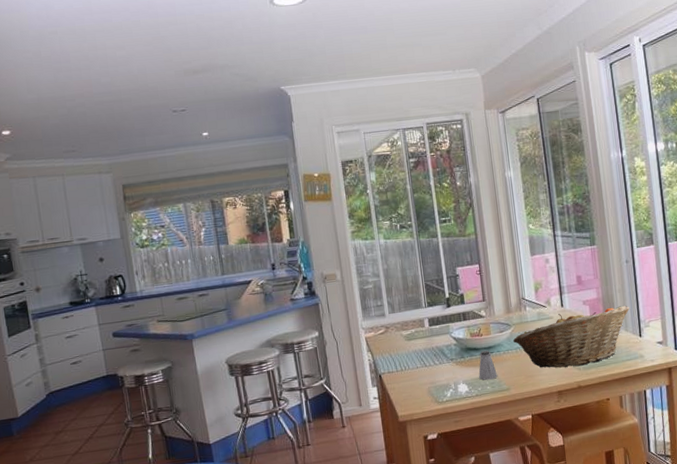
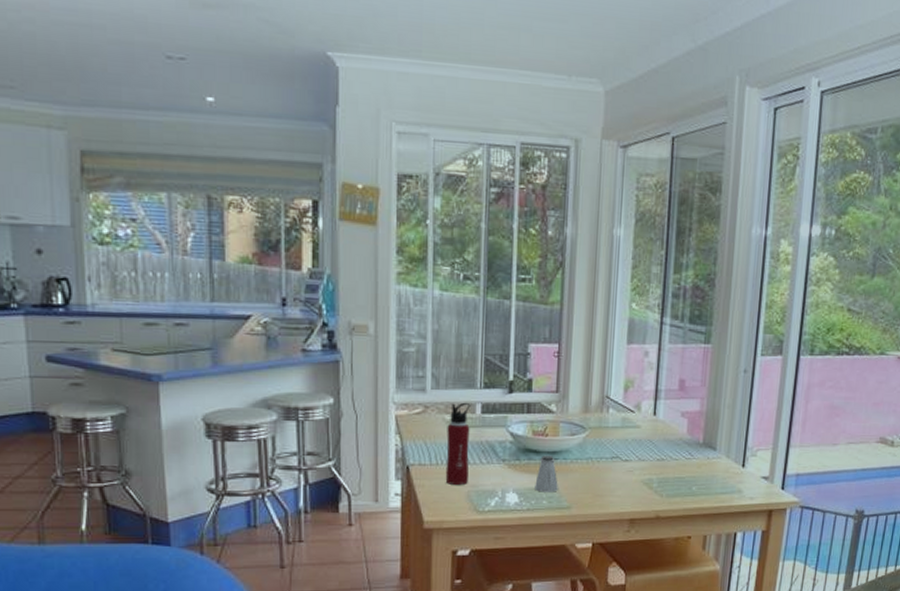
water bottle: none [405,319,427,385] -> present [445,402,471,486]
fruit basket: present [512,305,630,368] -> none [585,423,737,492]

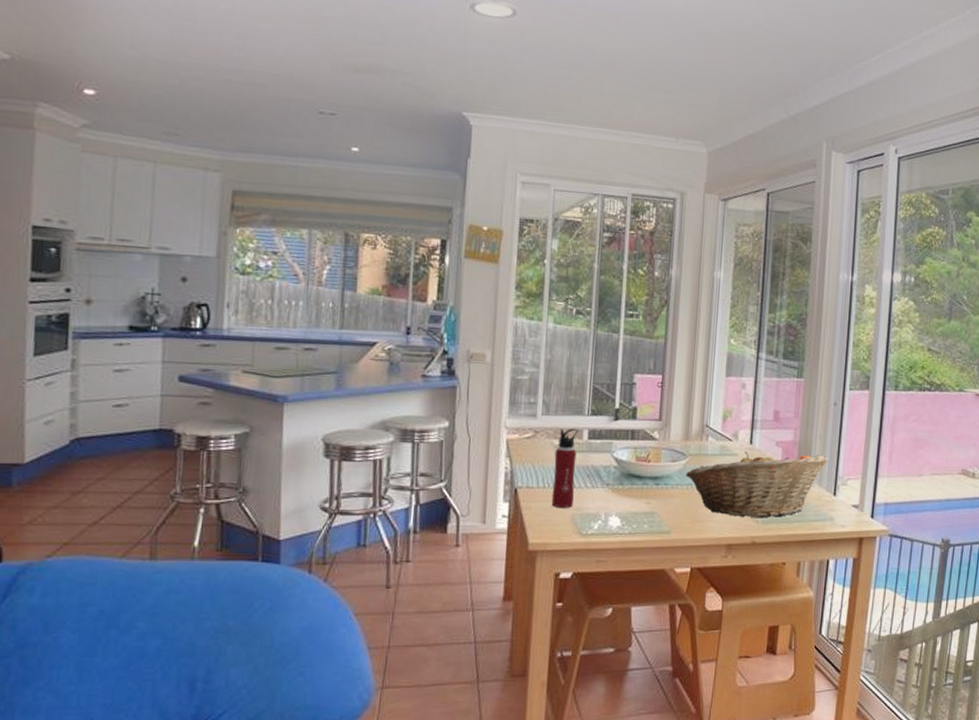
saltshaker: present [535,455,558,492] -> none [636,481,659,517]
fruit basket: none [585,423,737,492] -> present [685,452,828,519]

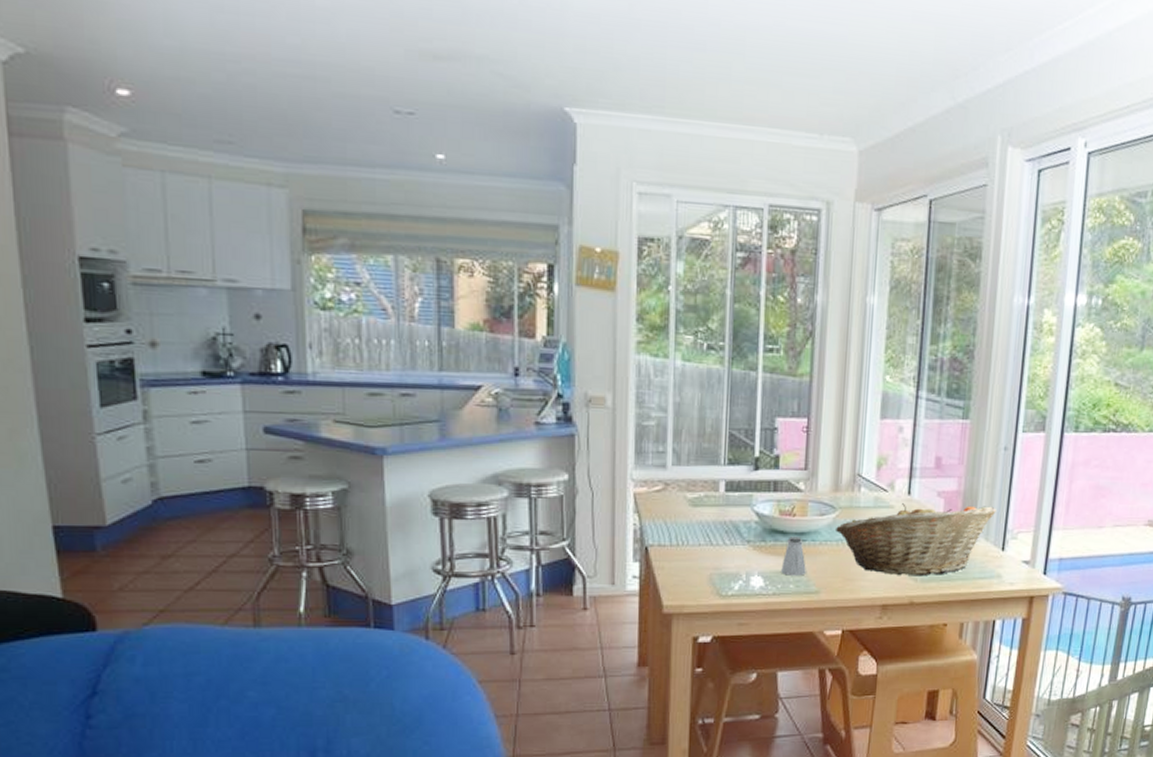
water bottle: present [551,428,578,509] -> none [686,479,714,568]
saltshaker: none [636,481,659,517] -> present [781,537,806,576]

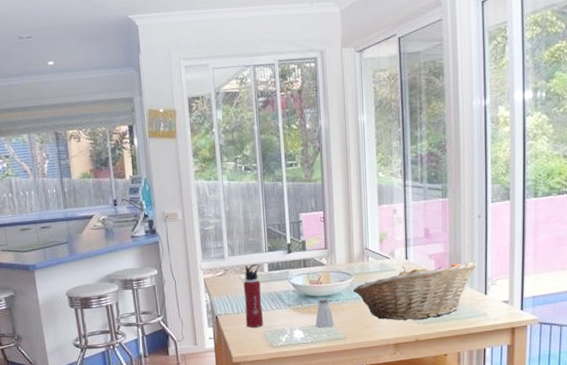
water bottle: none [686,479,714,568] -> present [243,263,263,328]

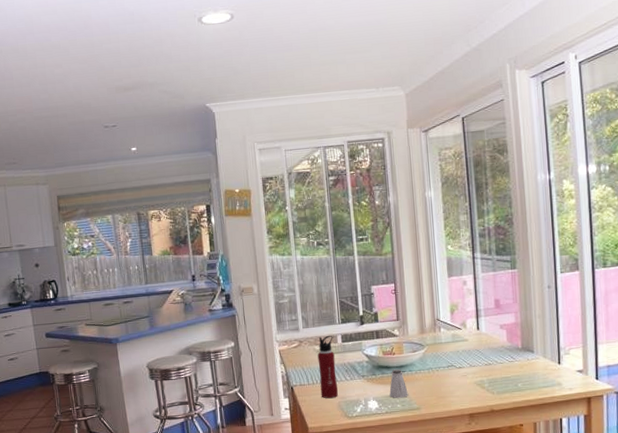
fruit basket: present [352,261,477,321] -> none [425,331,549,391]

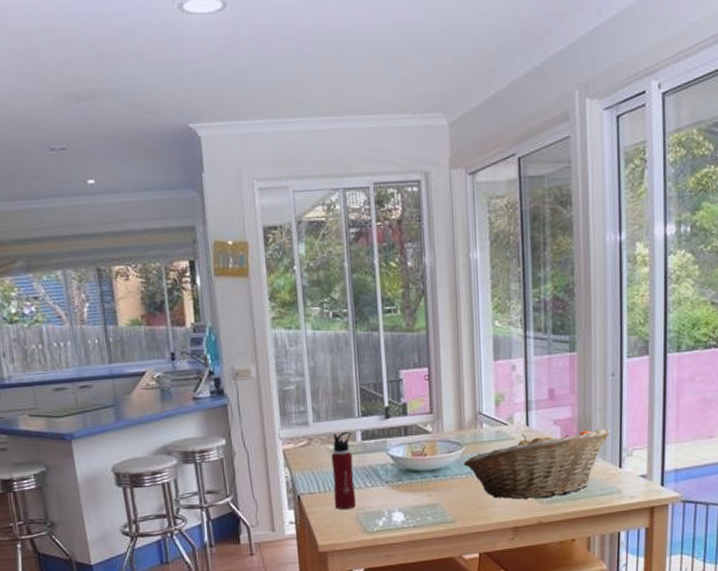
saltshaker: present [389,369,408,398] -> none [418,473,441,509]
fruit basket: none [425,331,549,391] -> present [463,428,610,500]

